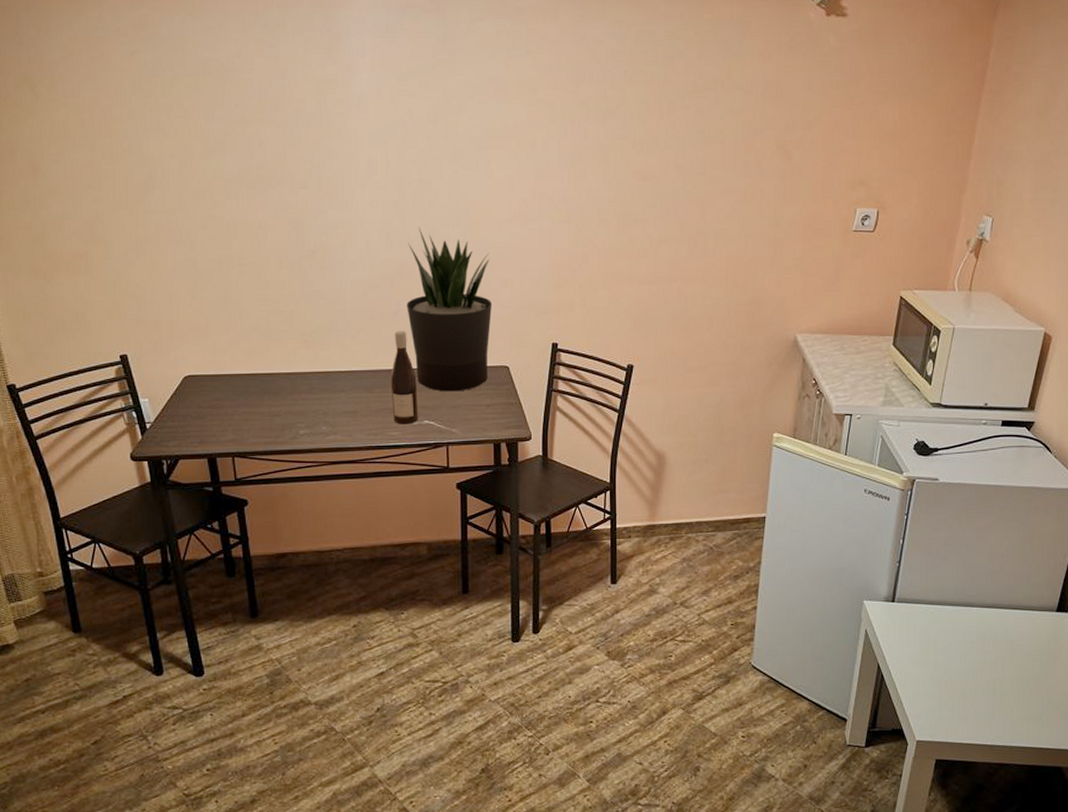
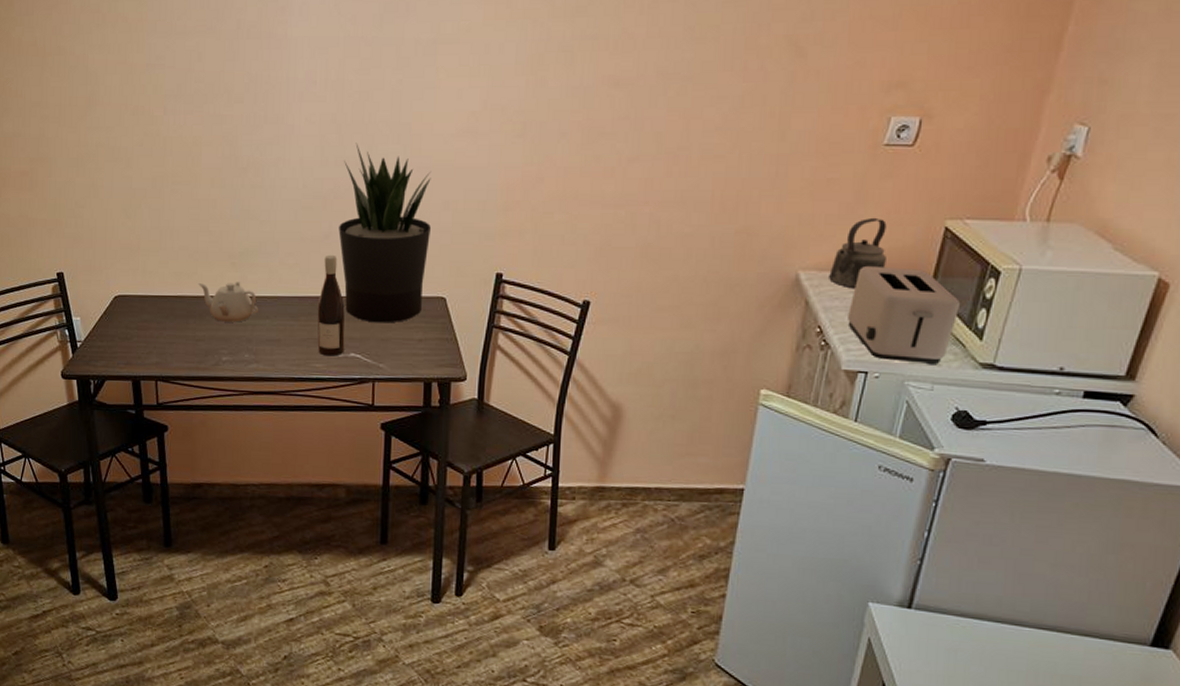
teapot: none [272,358,334,397] -> present [198,282,259,322]
kettle: none [819,289,860,348] -> present [829,217,887,289]
toaster: none [835,328,915,405] -> present [848,265,961,364]

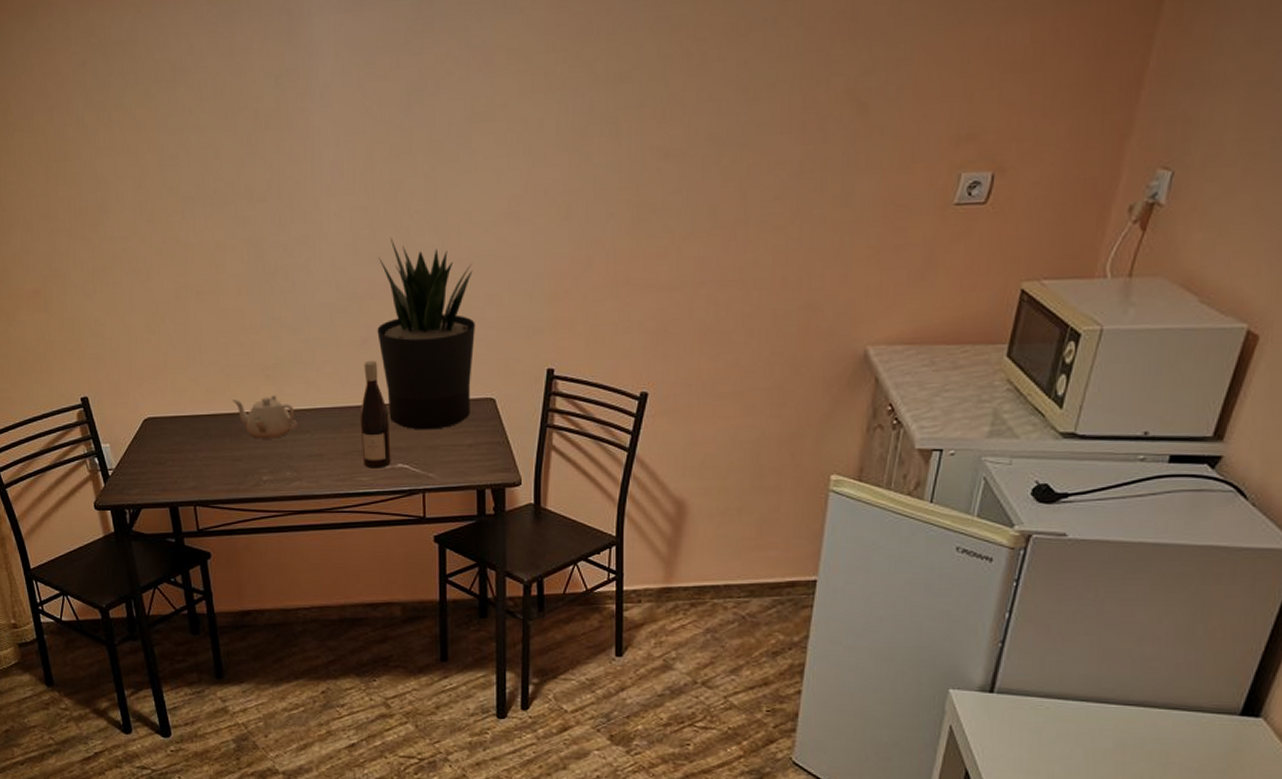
kettle: present [829,217,887,289] -> none [899,283,960,362]
toaster: present [848,265,961,364] -> none [920,336,1040,437]

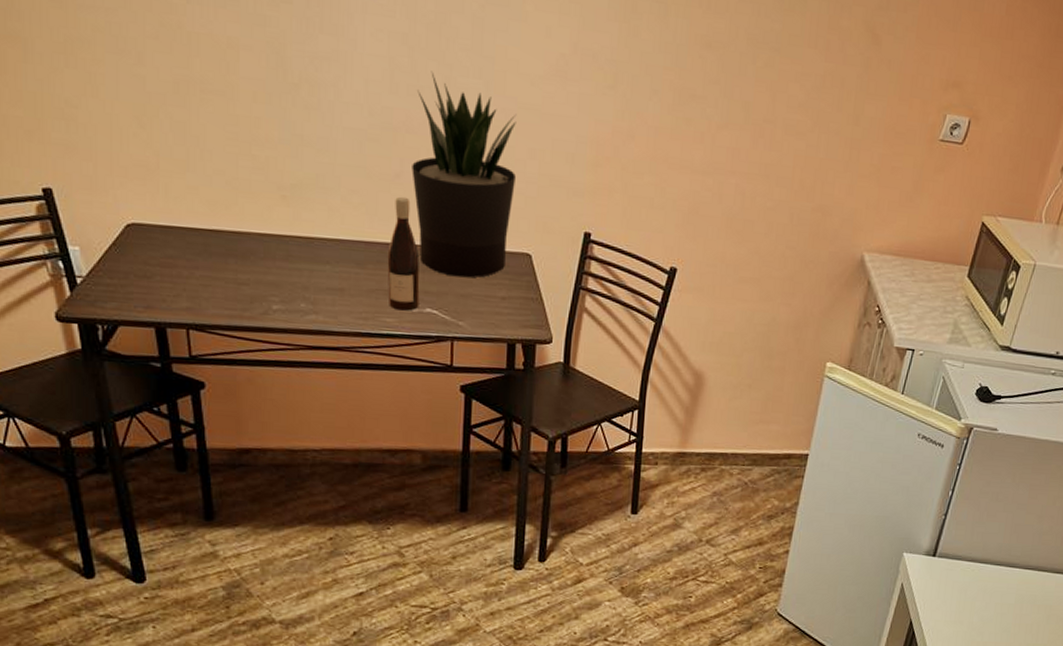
teapot: present [232,395,298,439] -> none [240,217,317,266]

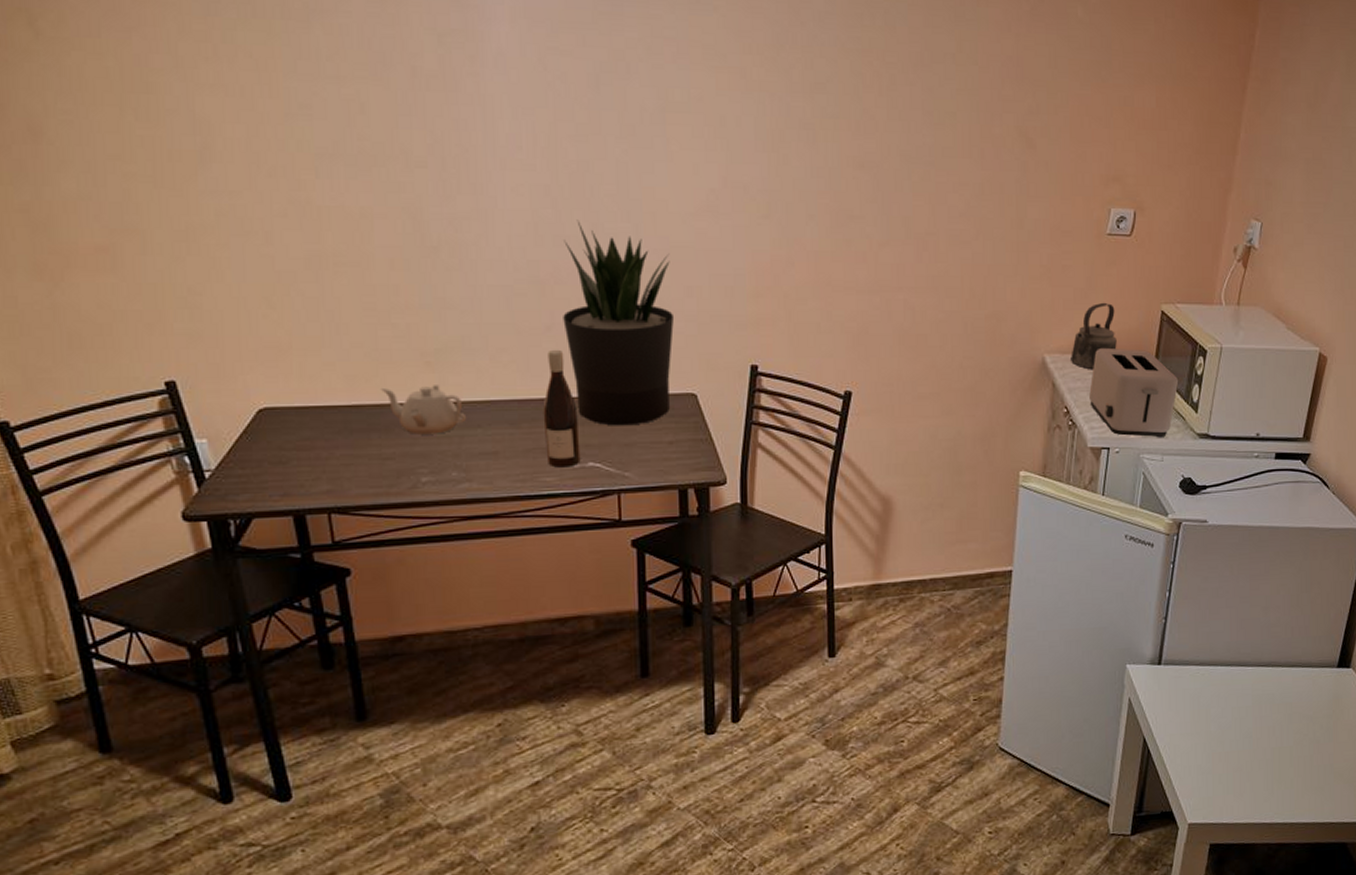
teapot: none [240,217,317,266] -> present [381,385,467,435]
kettle: none [888,207,937,273] -> present [1071,302,1117,370]
toaster: none [901,252,990,345] -> present [1089,347,1179,437]

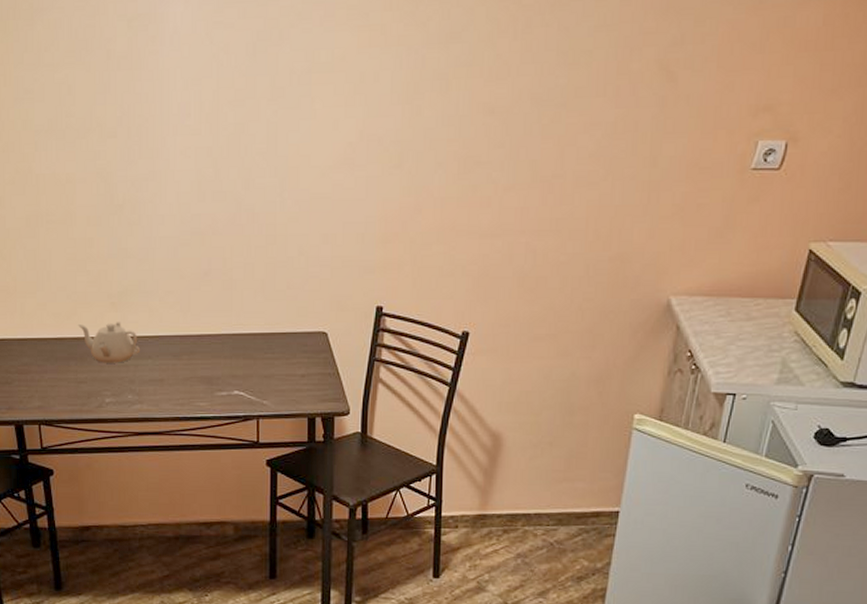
bottle: present [543,349,581,468] -> none [199,292,228,395]
planter: present [563,219,674,426] -> none [218,176,310,360]
kettle: present [1071,302,1117,370] -> none [699,241,754,313]
toaster: present [1089,347,1179,437] -> none [717,289,824,384]

